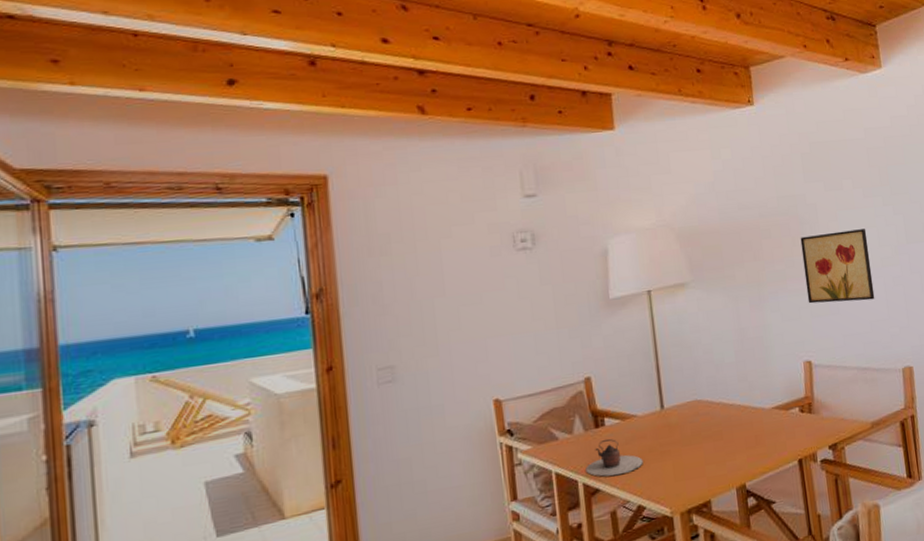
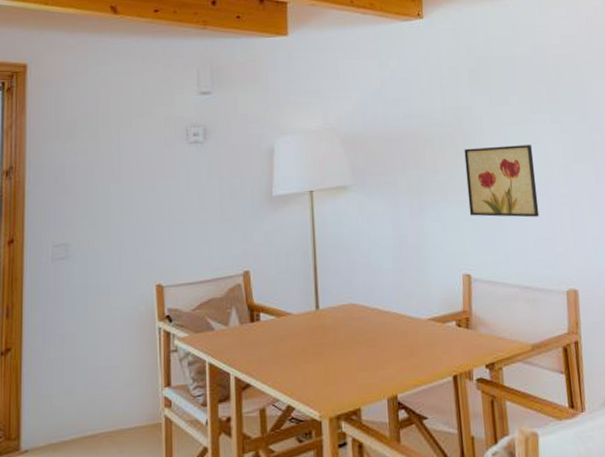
teapot: present [585,438,643,477] -> none [238,334,295,373]

